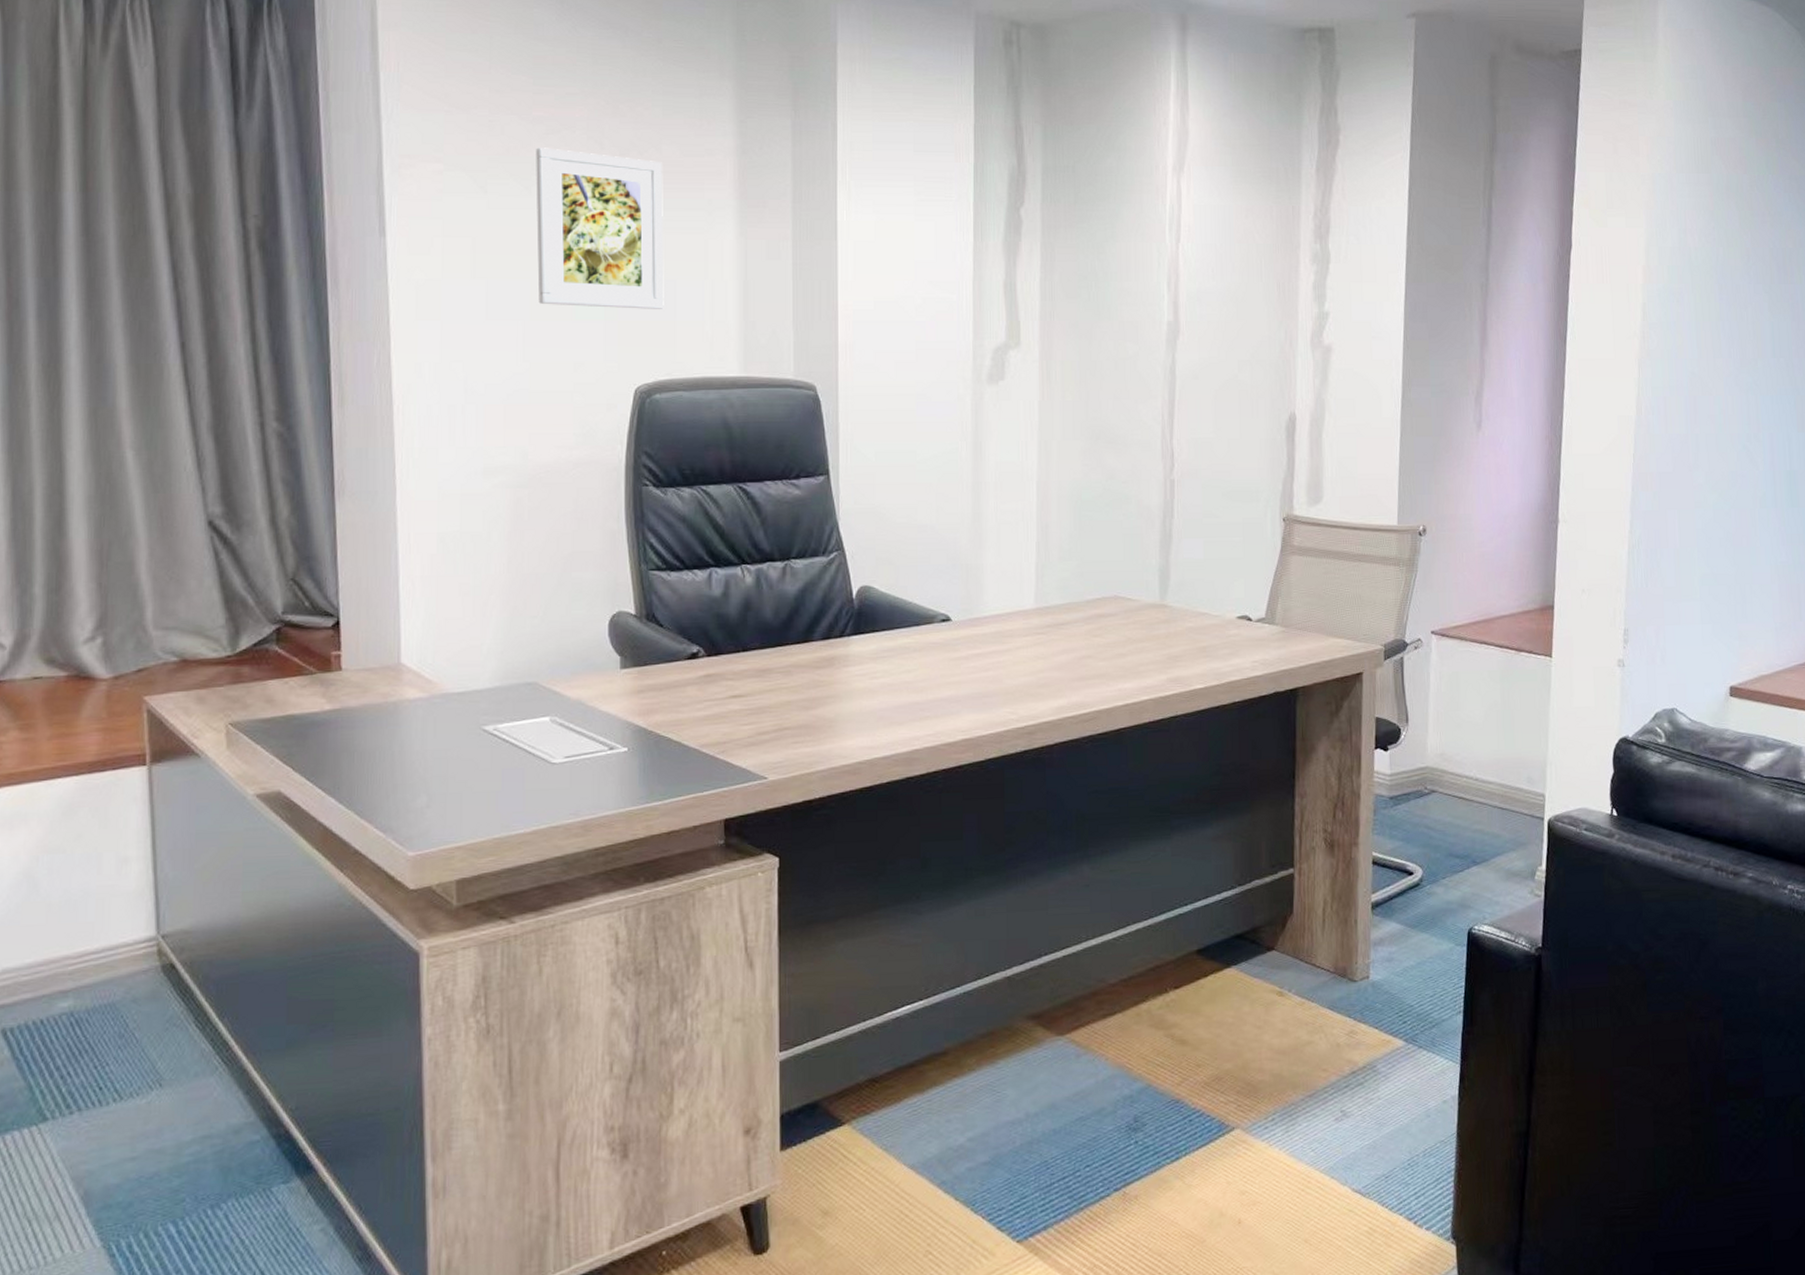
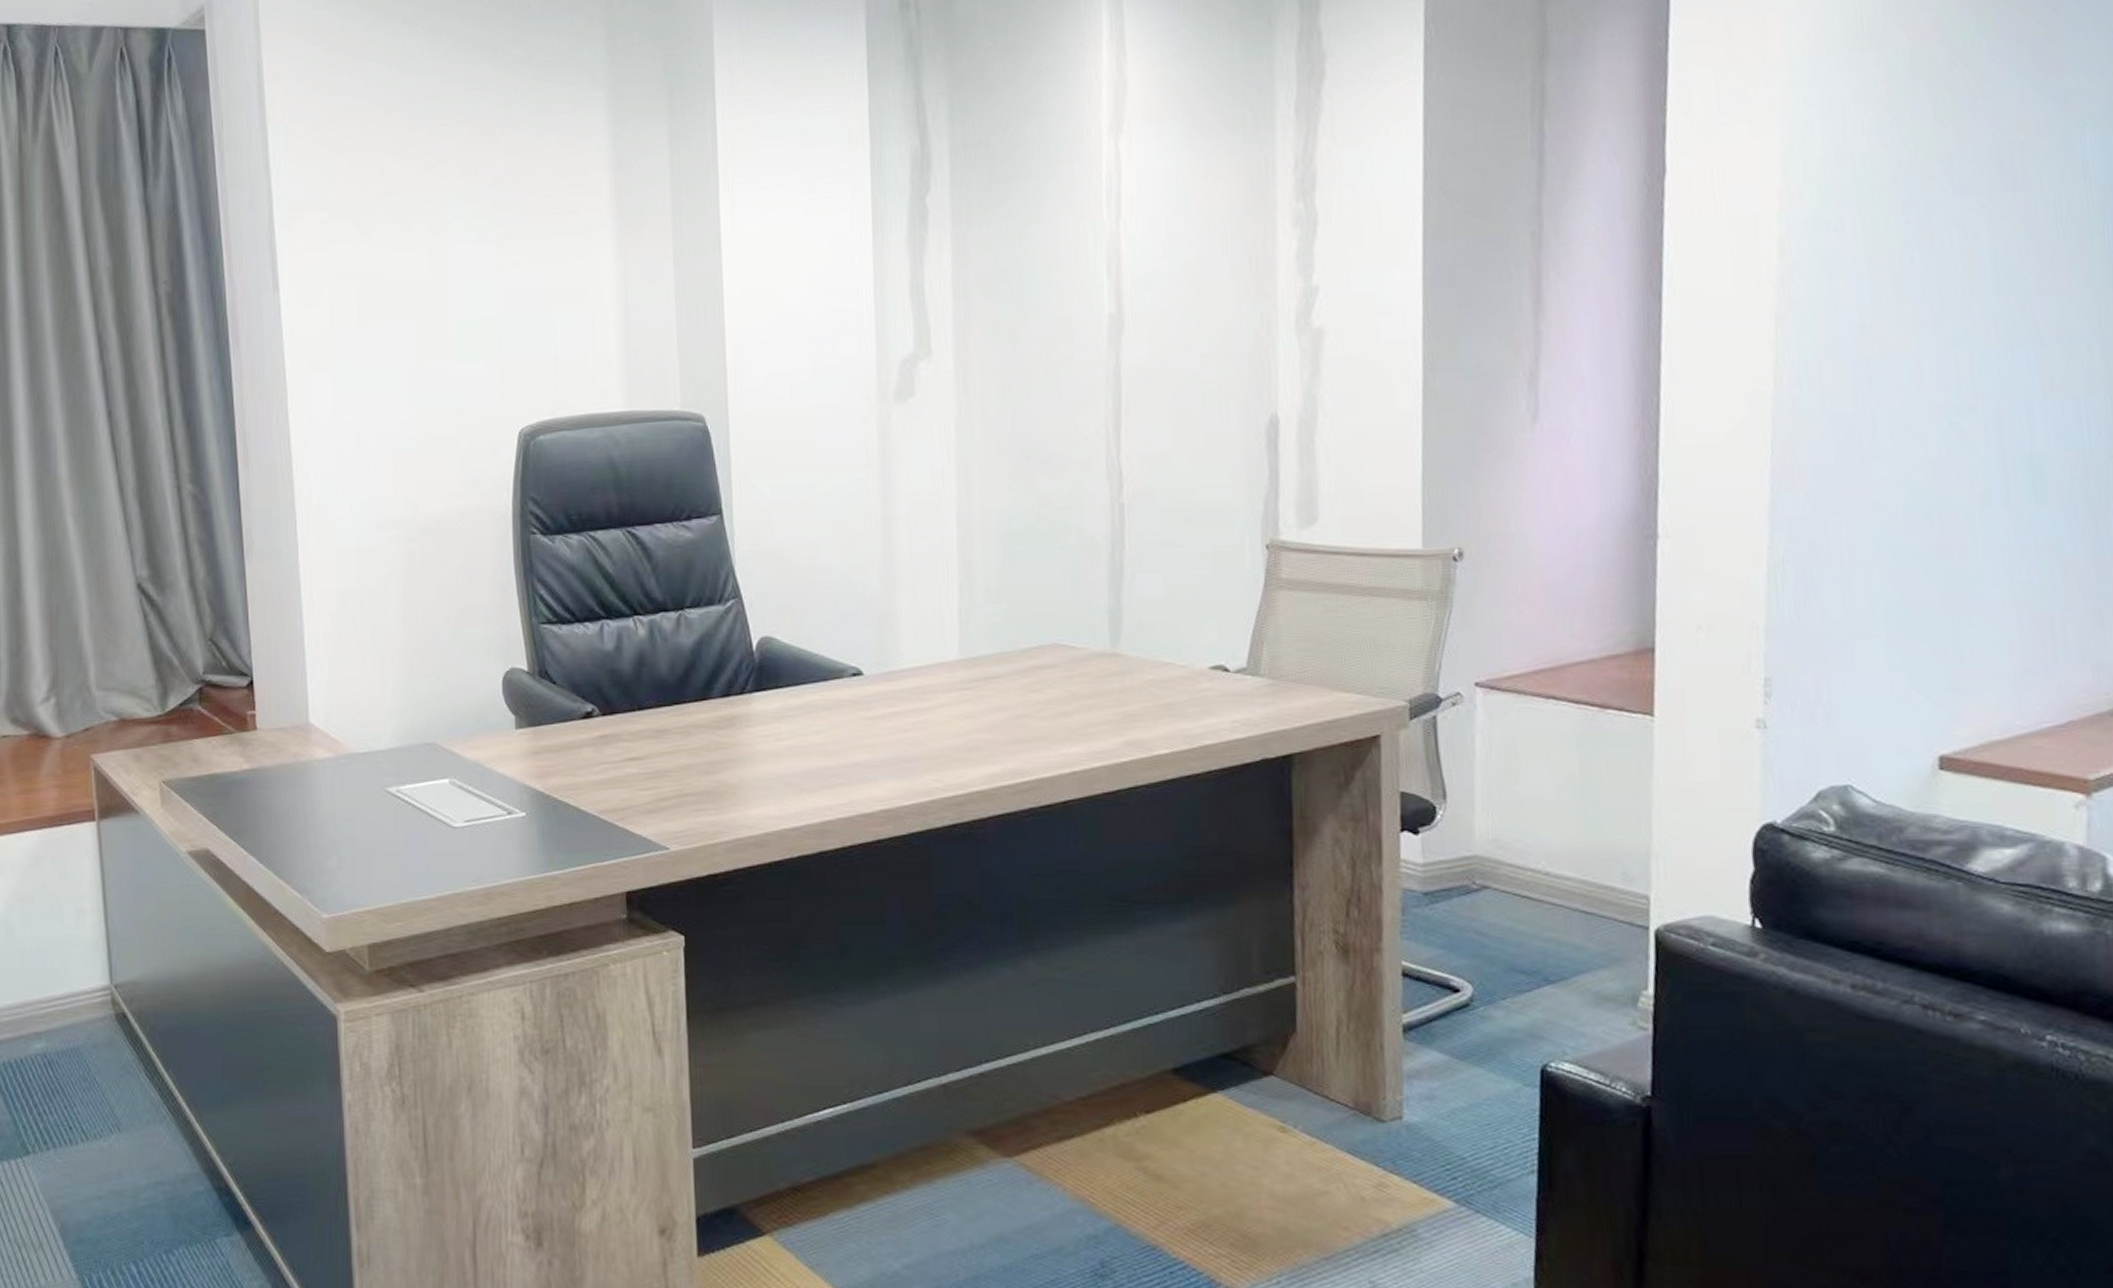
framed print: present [536,147,664,309] -> none [414,184,545,349]

